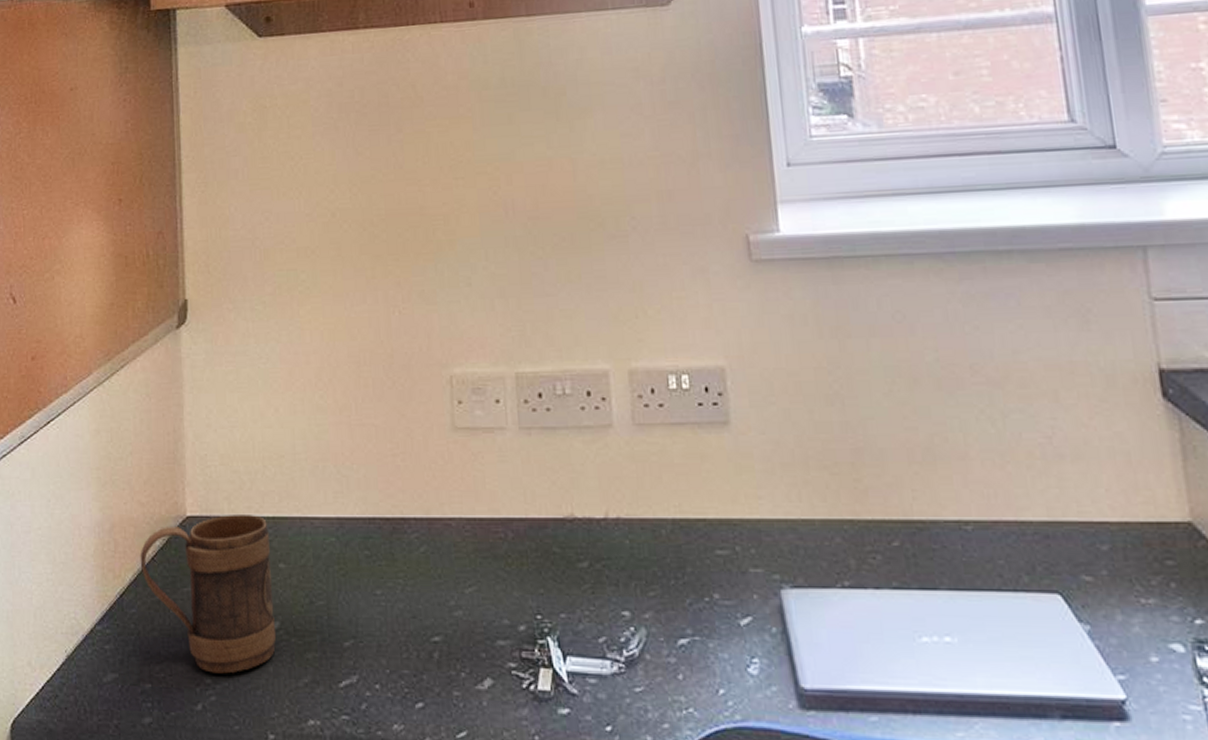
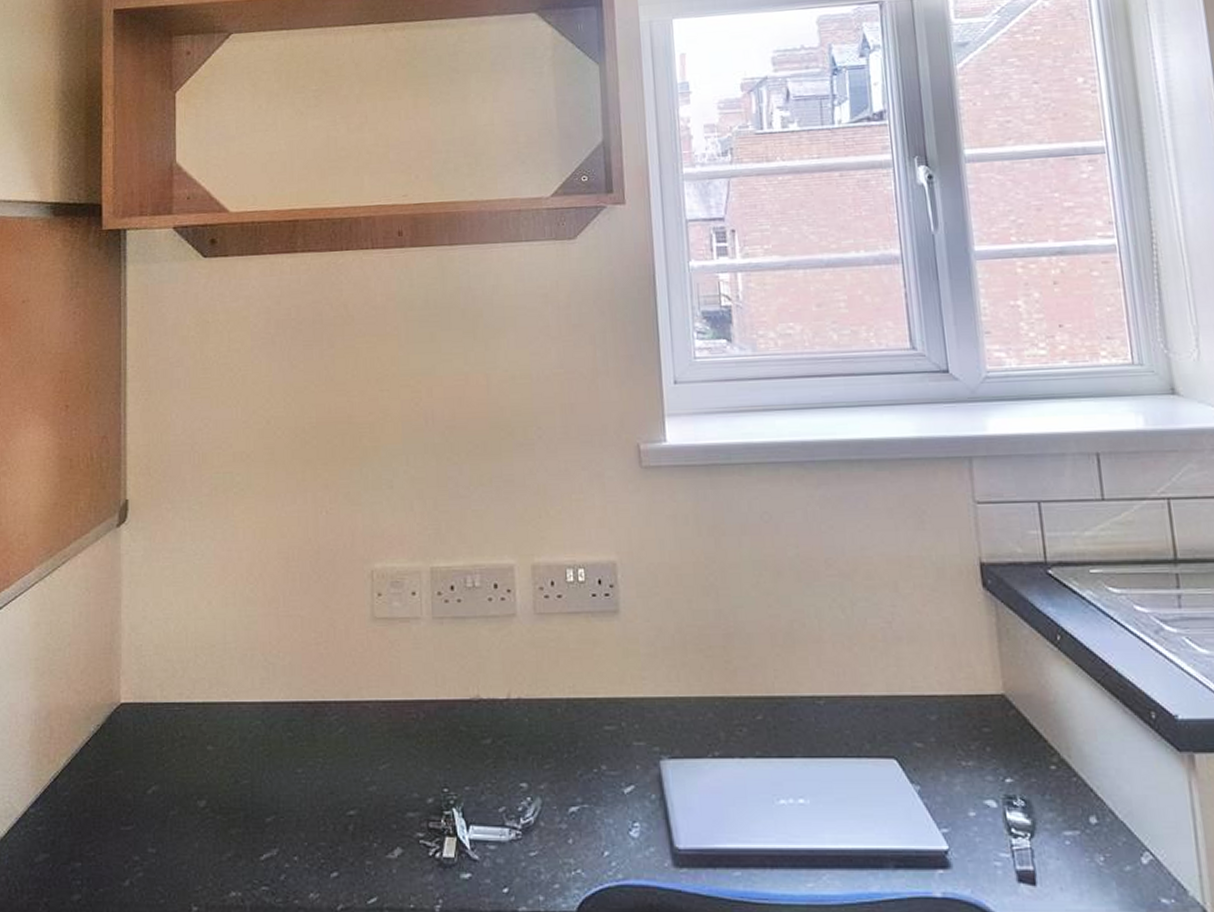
mug: present [140,515,277,674] -> none [74,701,203,851]

